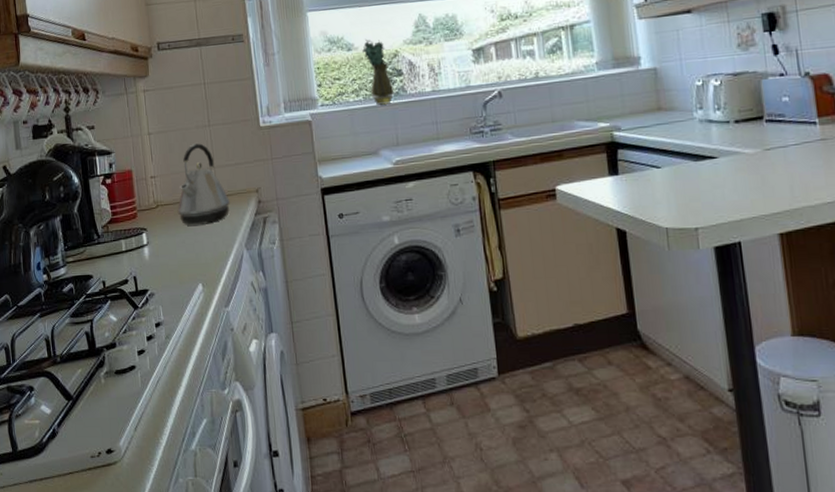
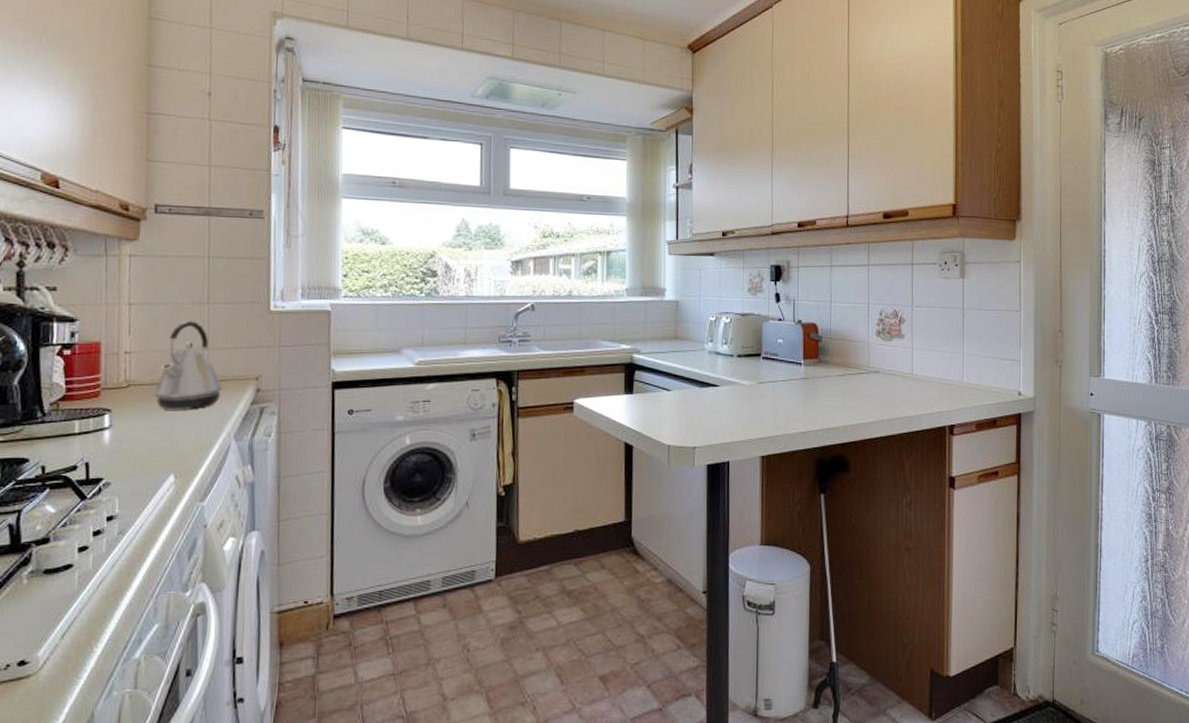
vase: present [362,38,395,105] -> none [397,235,426,304]

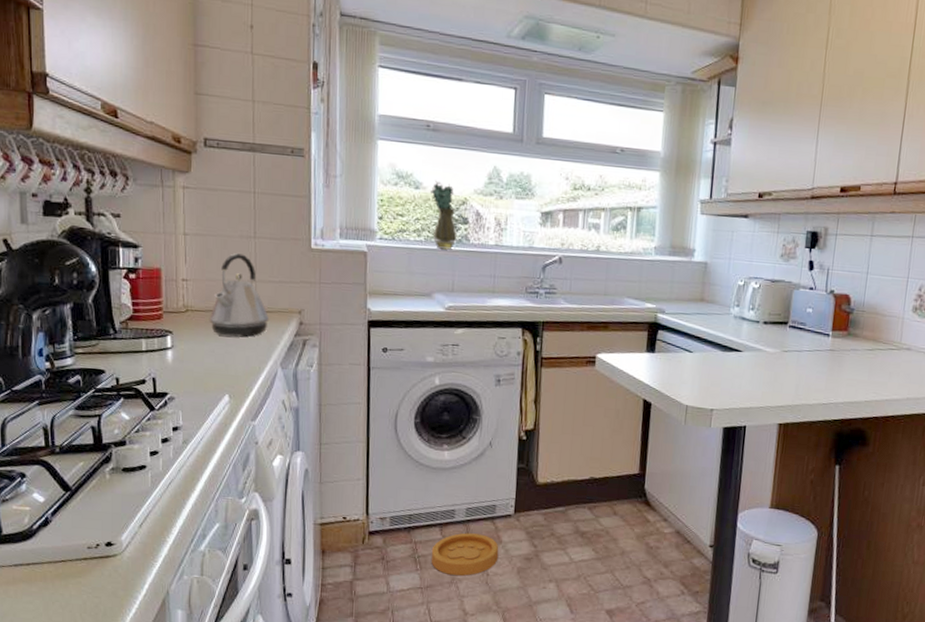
vase: none [397,235,426,304] -> present [431,180,457,250]
pet bowl: none [404,605,480,656] -> present [431,533,499,576]

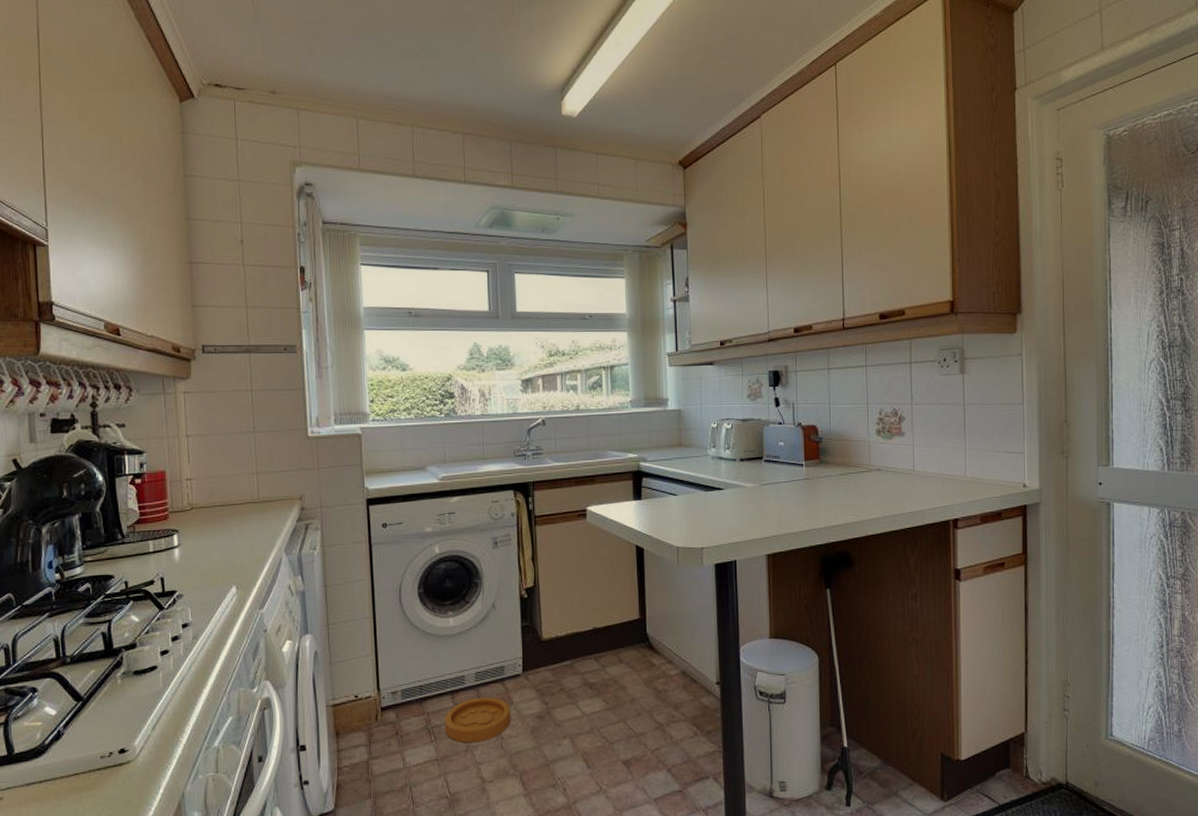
kettle: present [209,253,270,337] -> none [213,449,272,529]
vase: present [431,180,457,250] -> none [417,361,445,424]

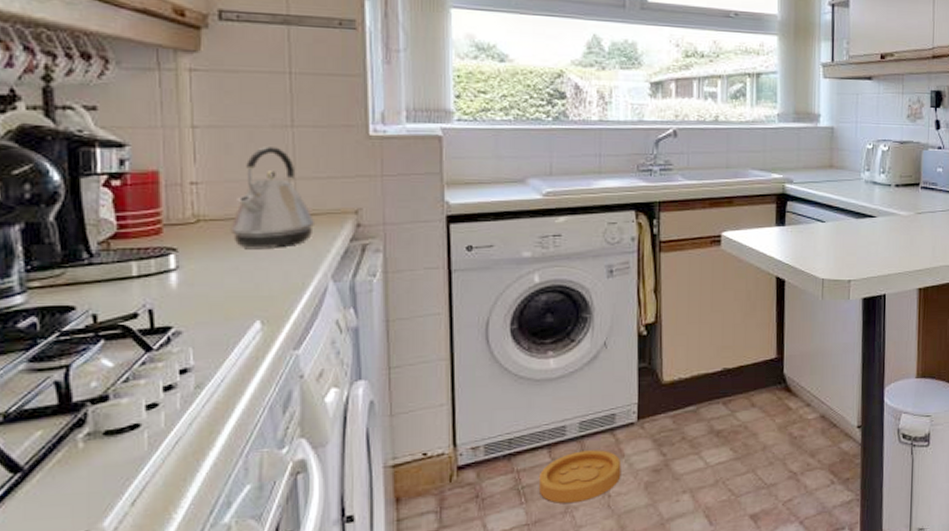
kettle: none [213,449,272,529] -> present [230,147,316,248]

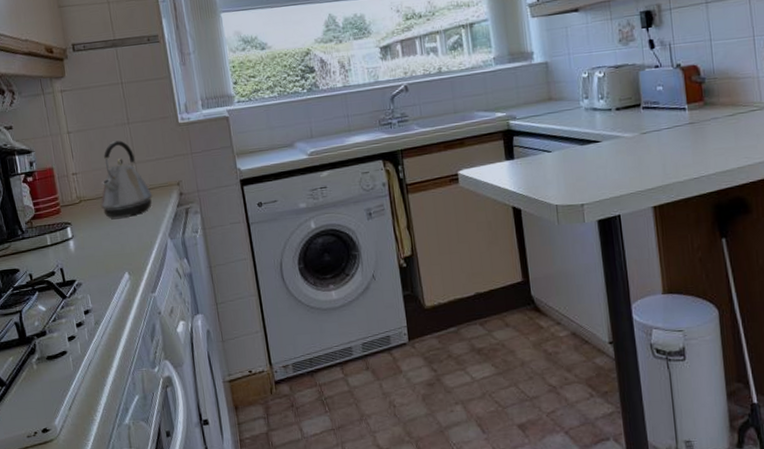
pet bowl: present [538,450,622,504] -> none [336,367,402,413]

